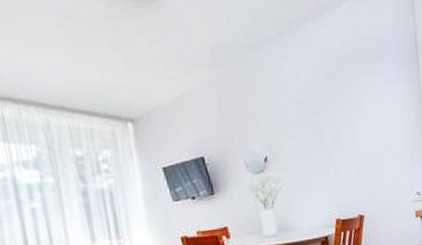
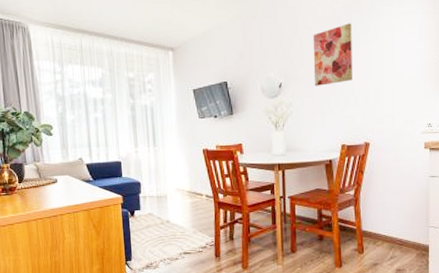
wall art: none [296,91,342,159] -> present [313,23,353,86]

